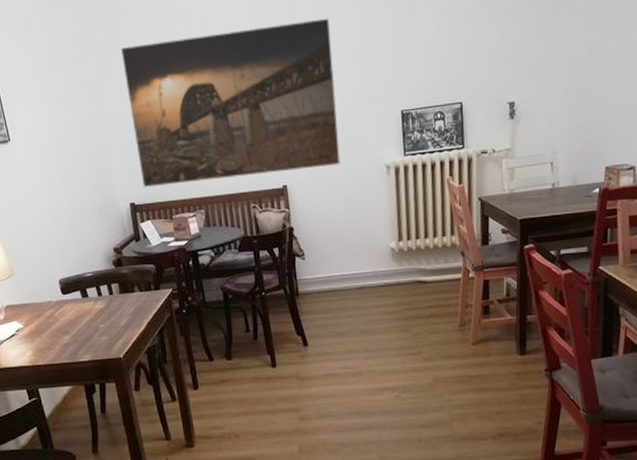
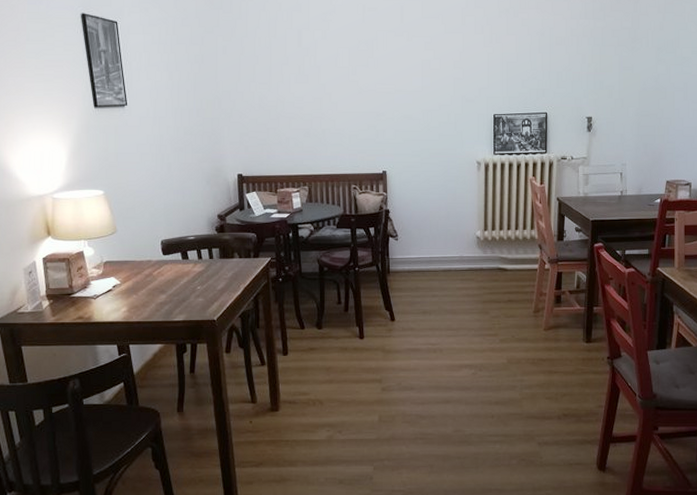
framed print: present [120,18,341,188] -> none [242,26,437,162]

